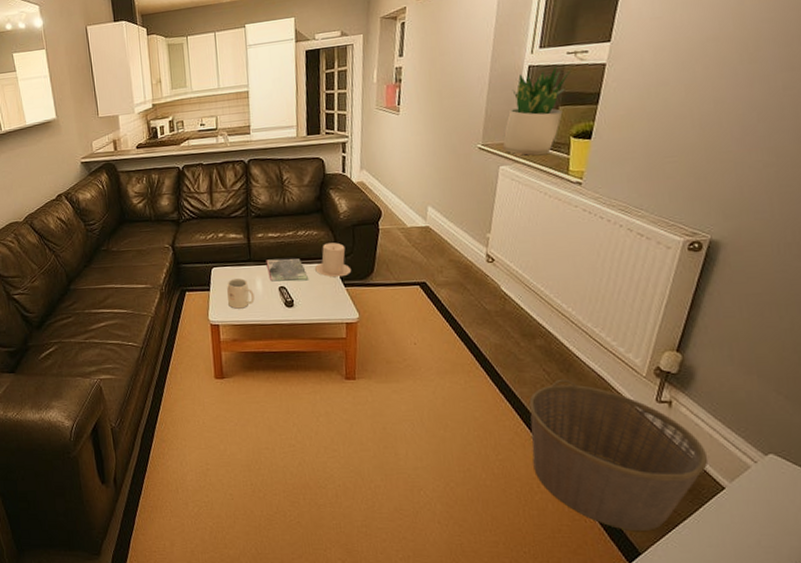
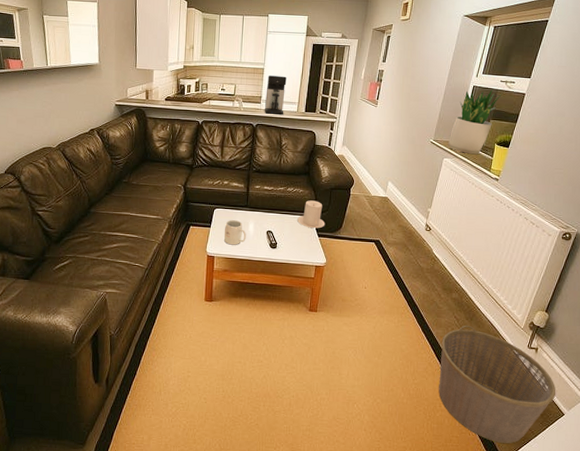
coffee maker: none [254,96,281,145] -> present [264,76,287,115]
magazine: present [266,258,308,282] -> none [259,207,291,228]

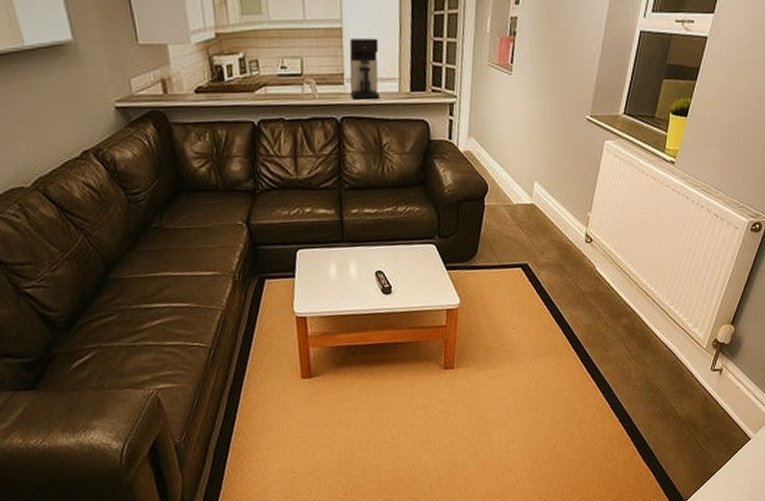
mug: present [224,220,246,245] -> none [315,262,348,298]
candle: present [297,200,325,229] -> none [416,220,455,260]
basket: present [439,325,556,443] -> none [610,354,742,484]
planter: present [447,89,503,155] -> none [609,34,679,131]

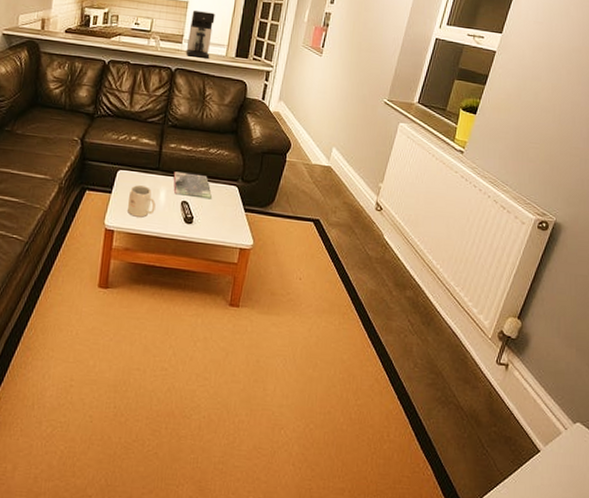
mug: none [315,262,348,298] -> present [128,185,156,218]
magazine: none [361,238,408,266] -> present [173,171,212,200]

